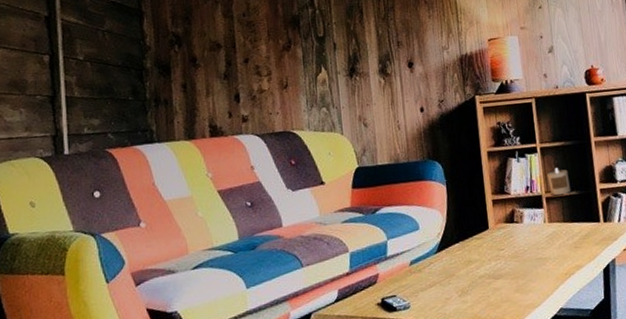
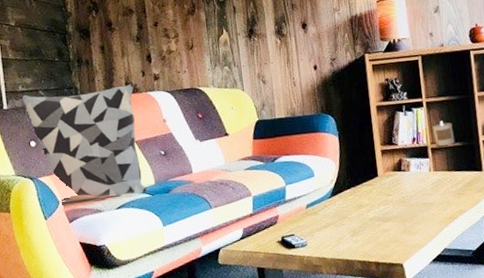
pillow: none [88,125,229,262] -> present [22,83,147,202]

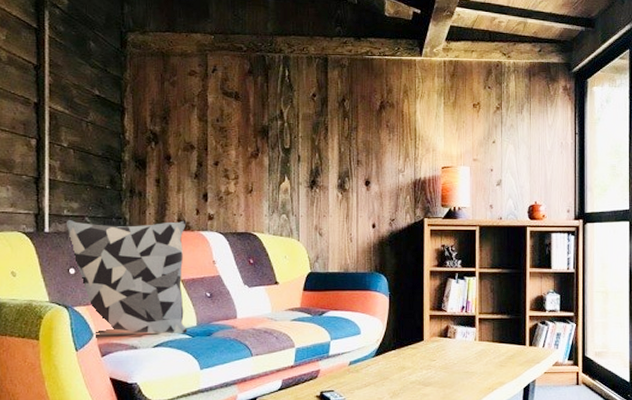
candle: present [432,121,456,147] -> none [482,292,503,318]

